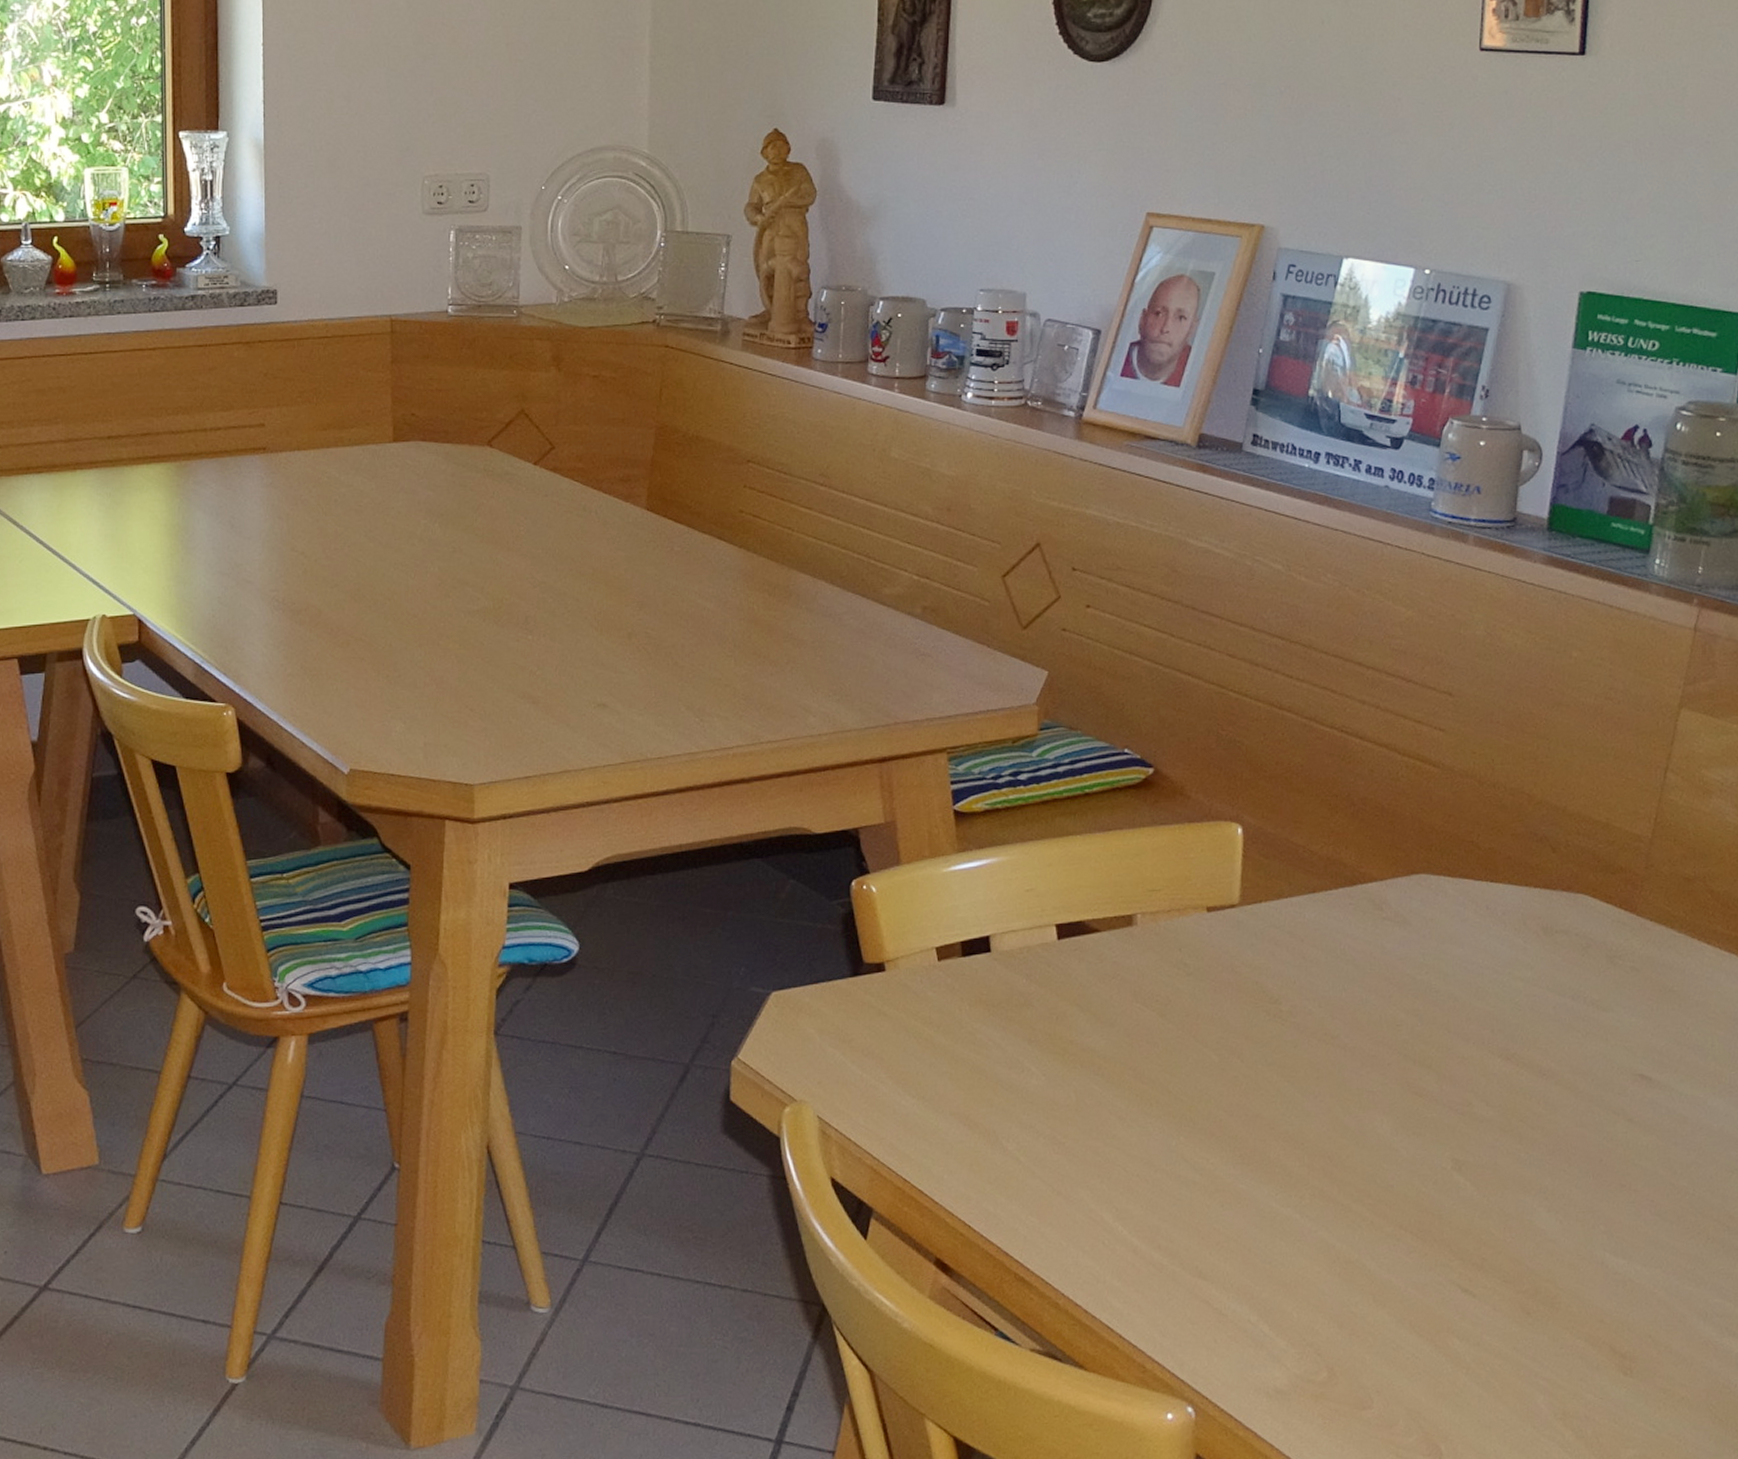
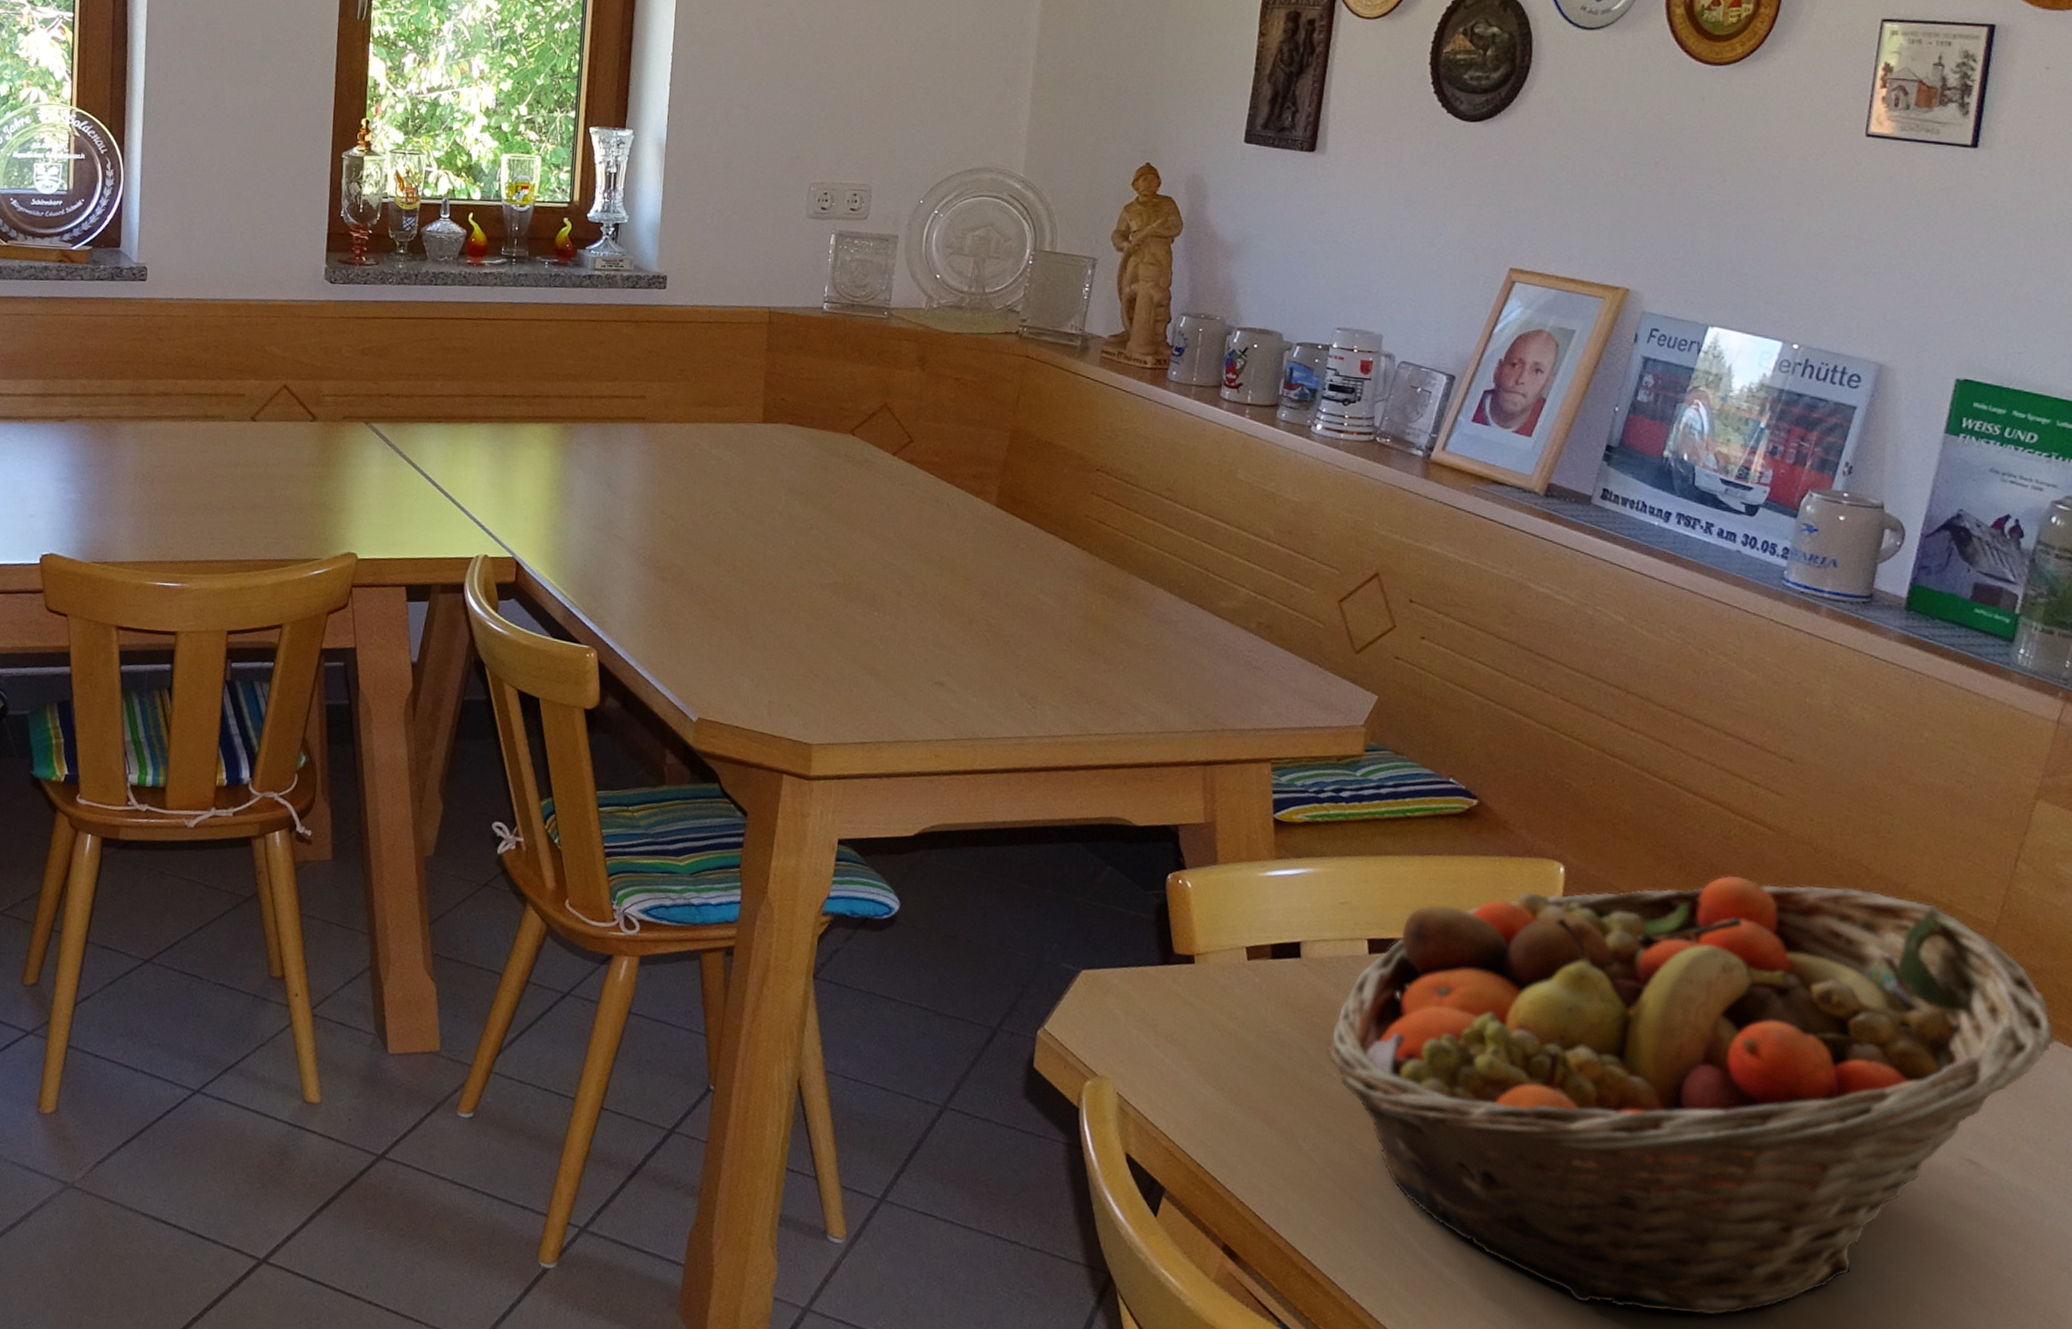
fruit basket: none [1022,817,1714,1269] -> present [1325,875,2057,1316]

